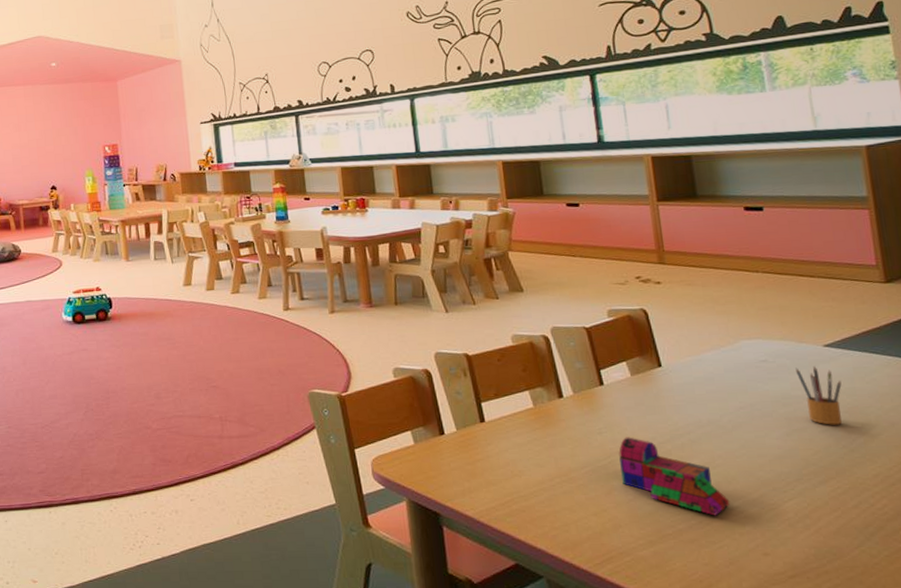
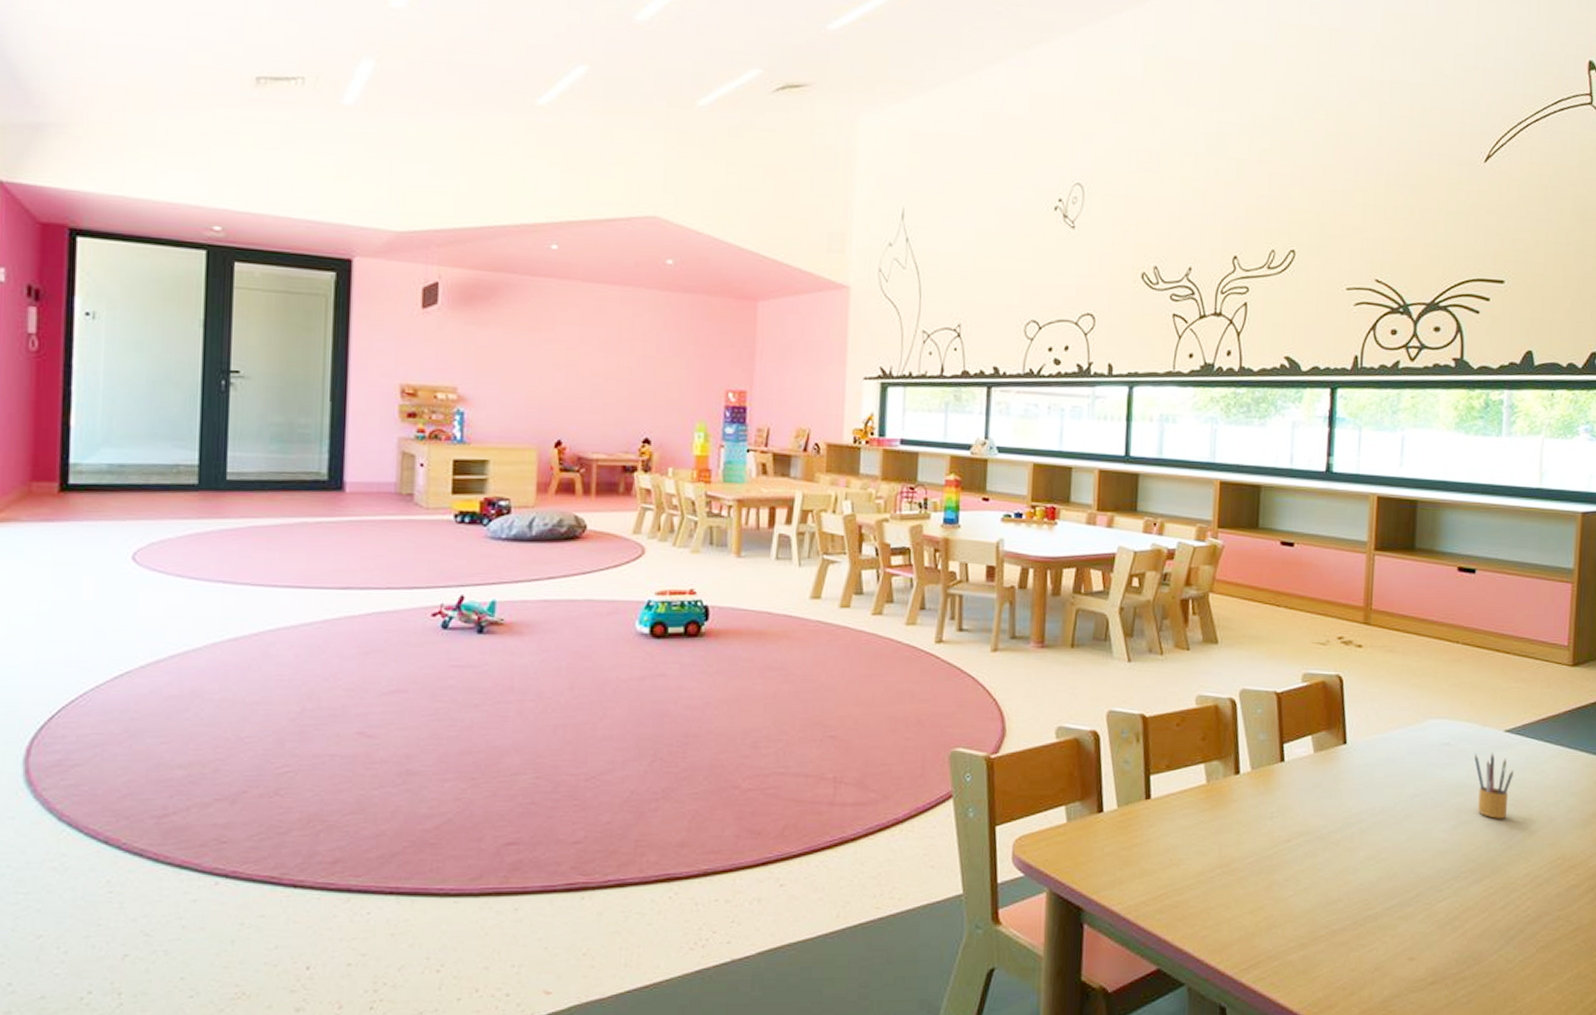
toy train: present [619,437,730,516] -> none [1285,823,1387,916]

